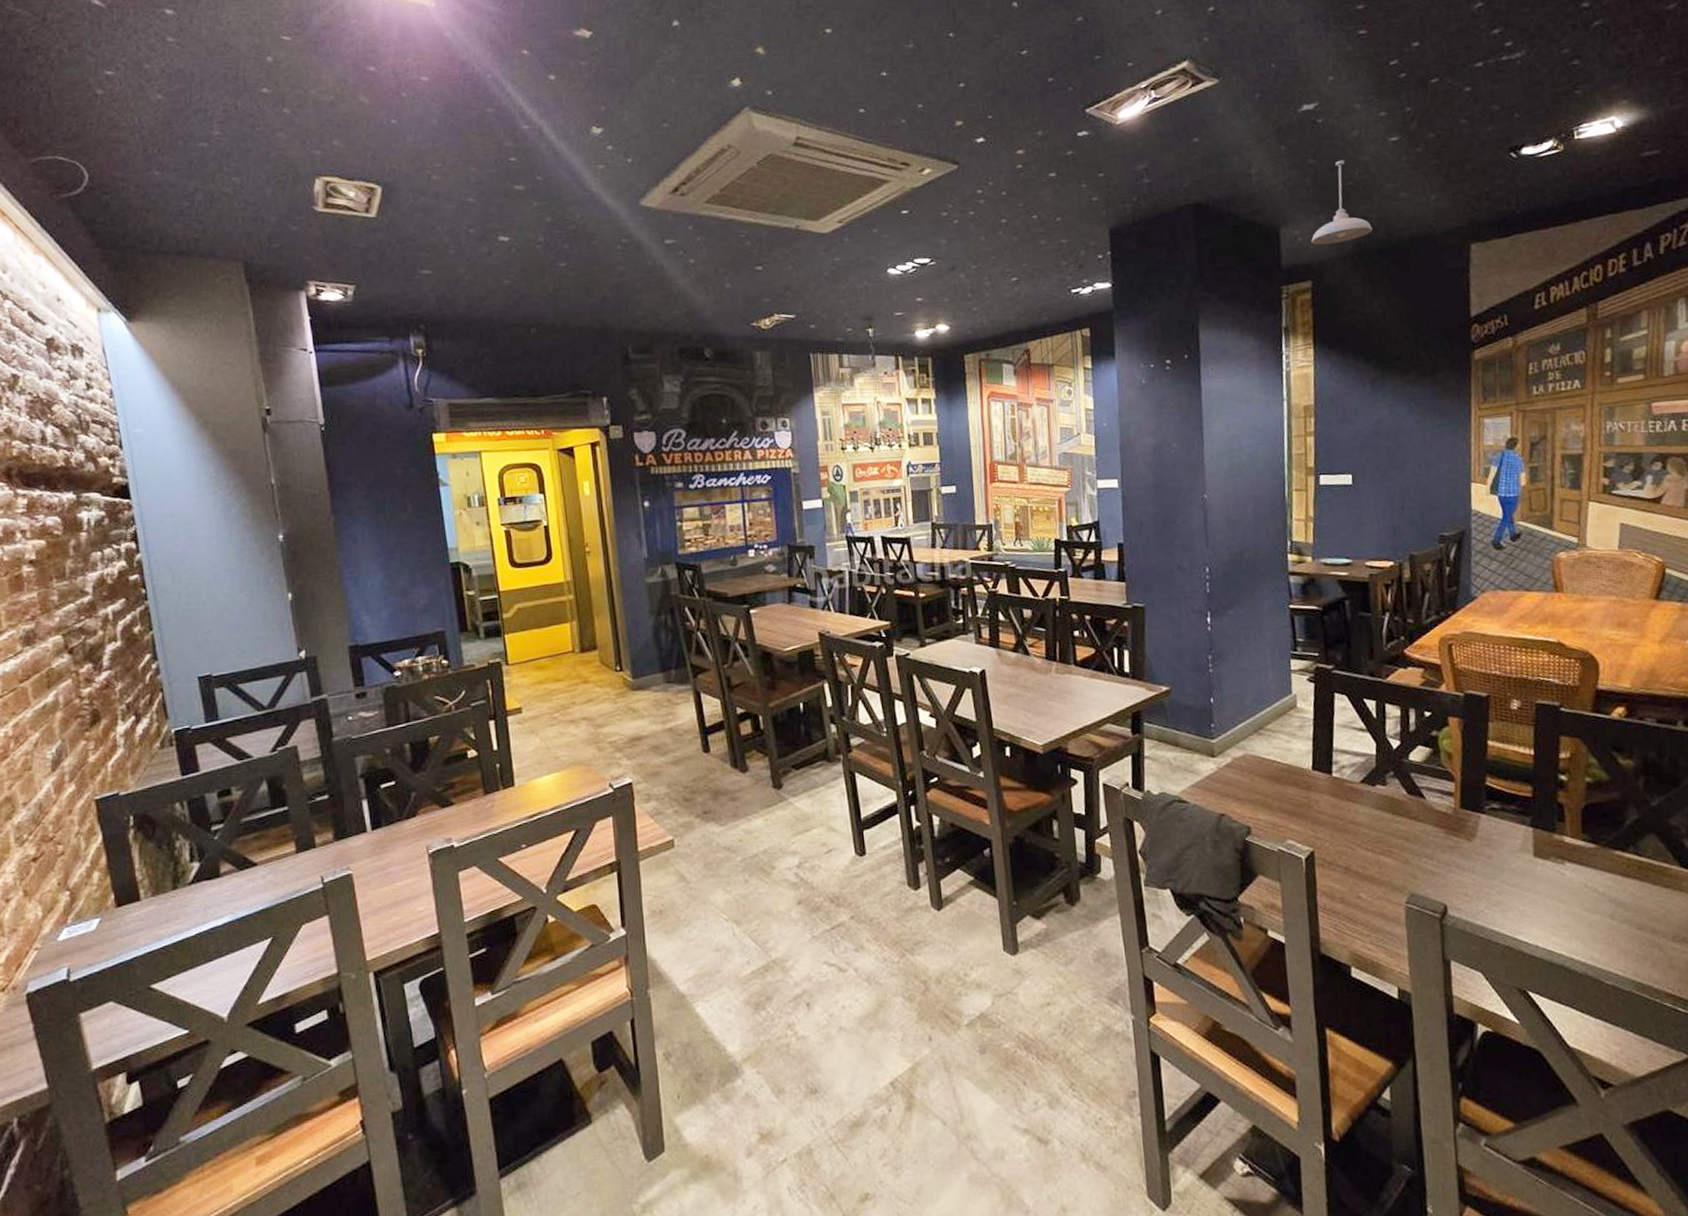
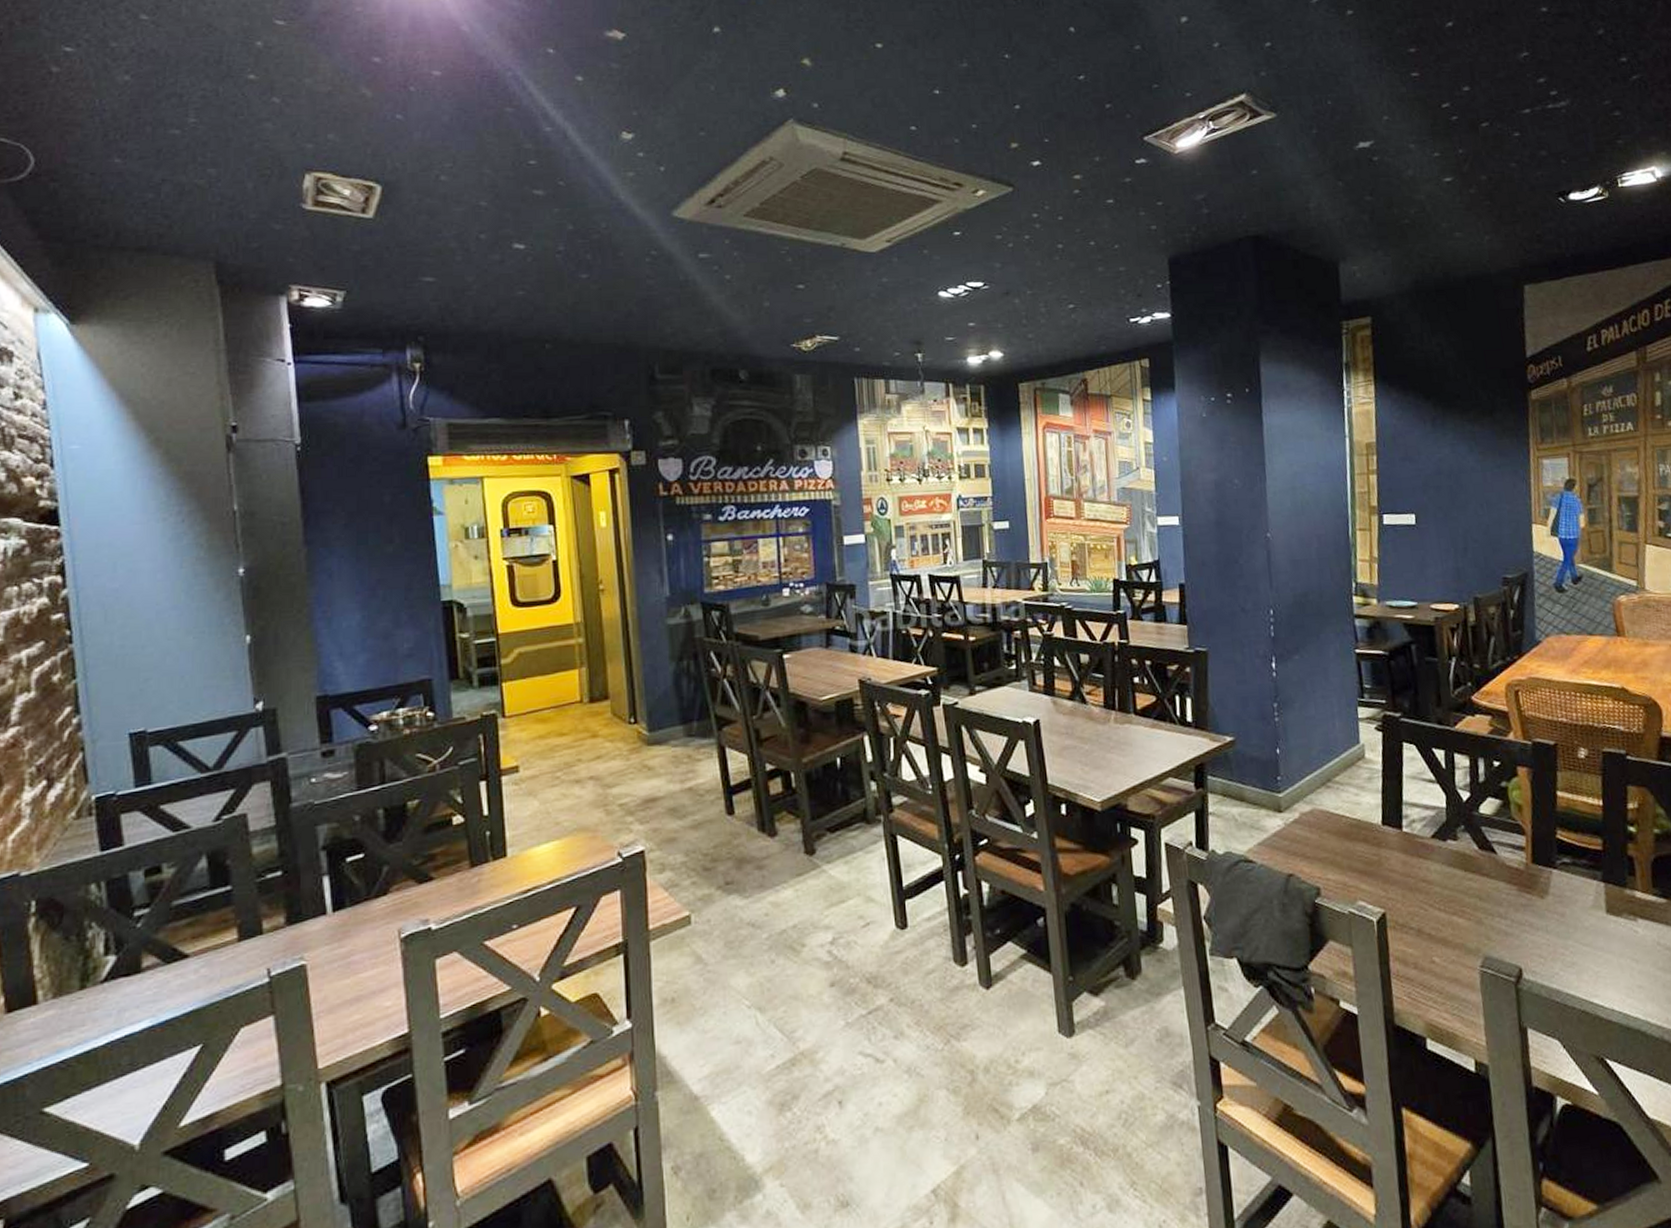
pendant light: present [1311,159,1373,245] -> none [1370,198,1429,282]

